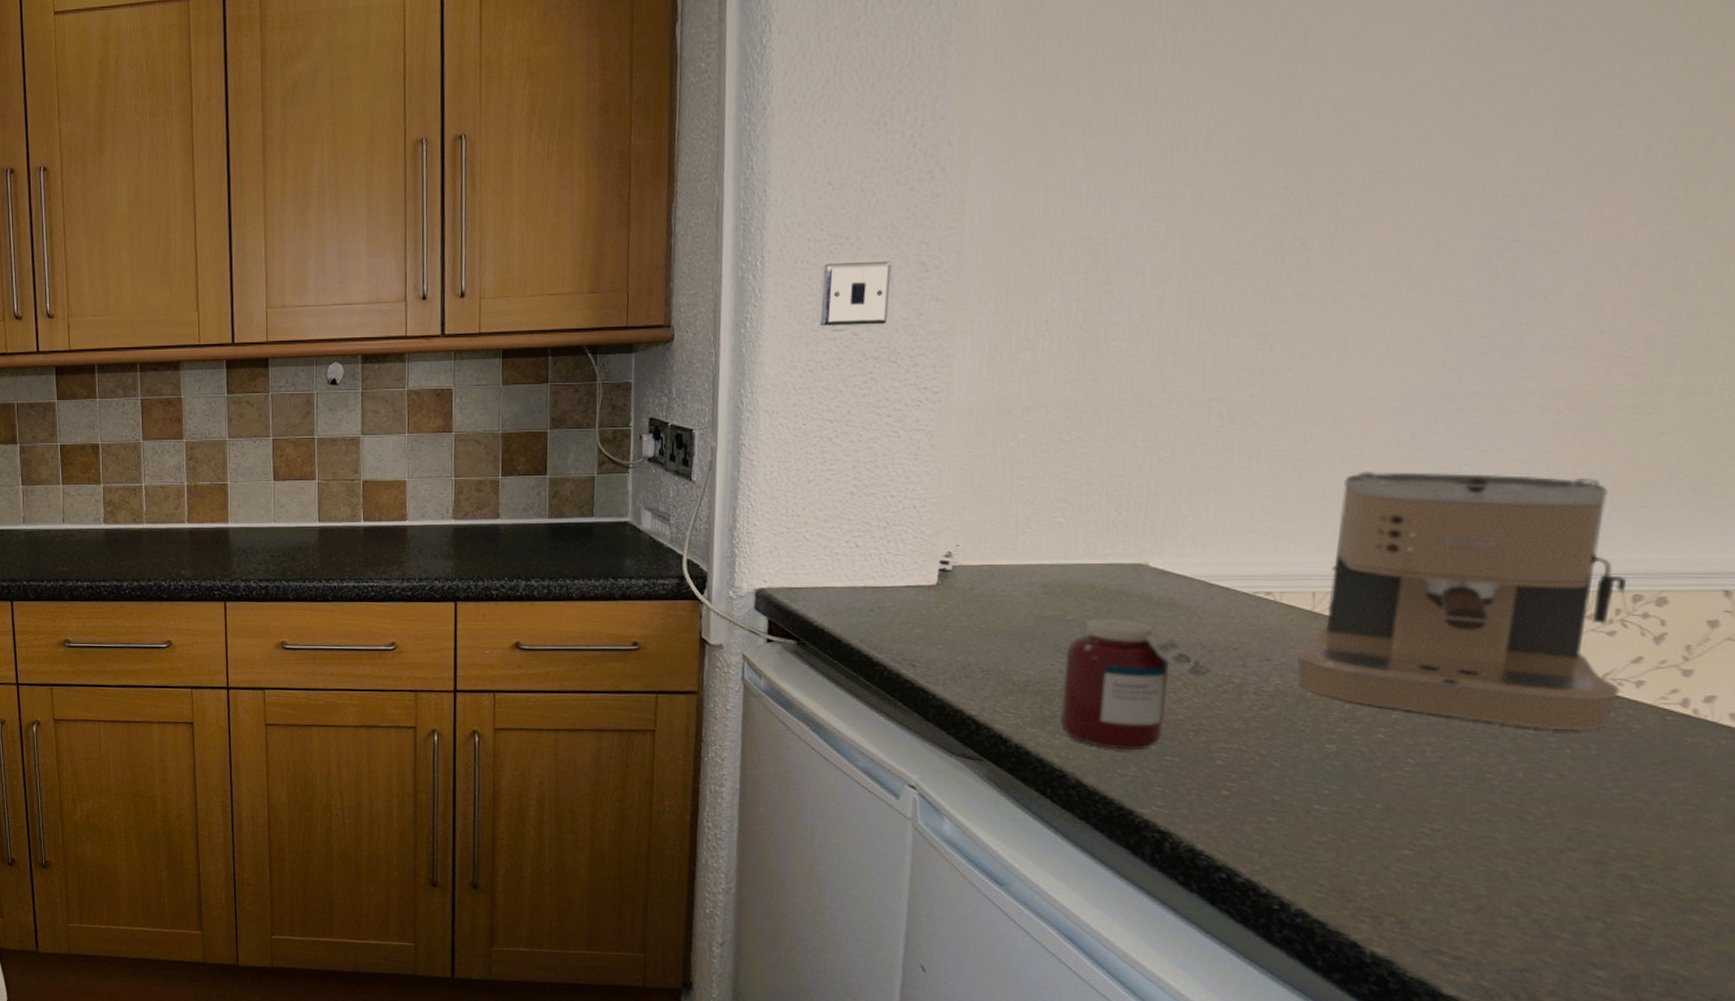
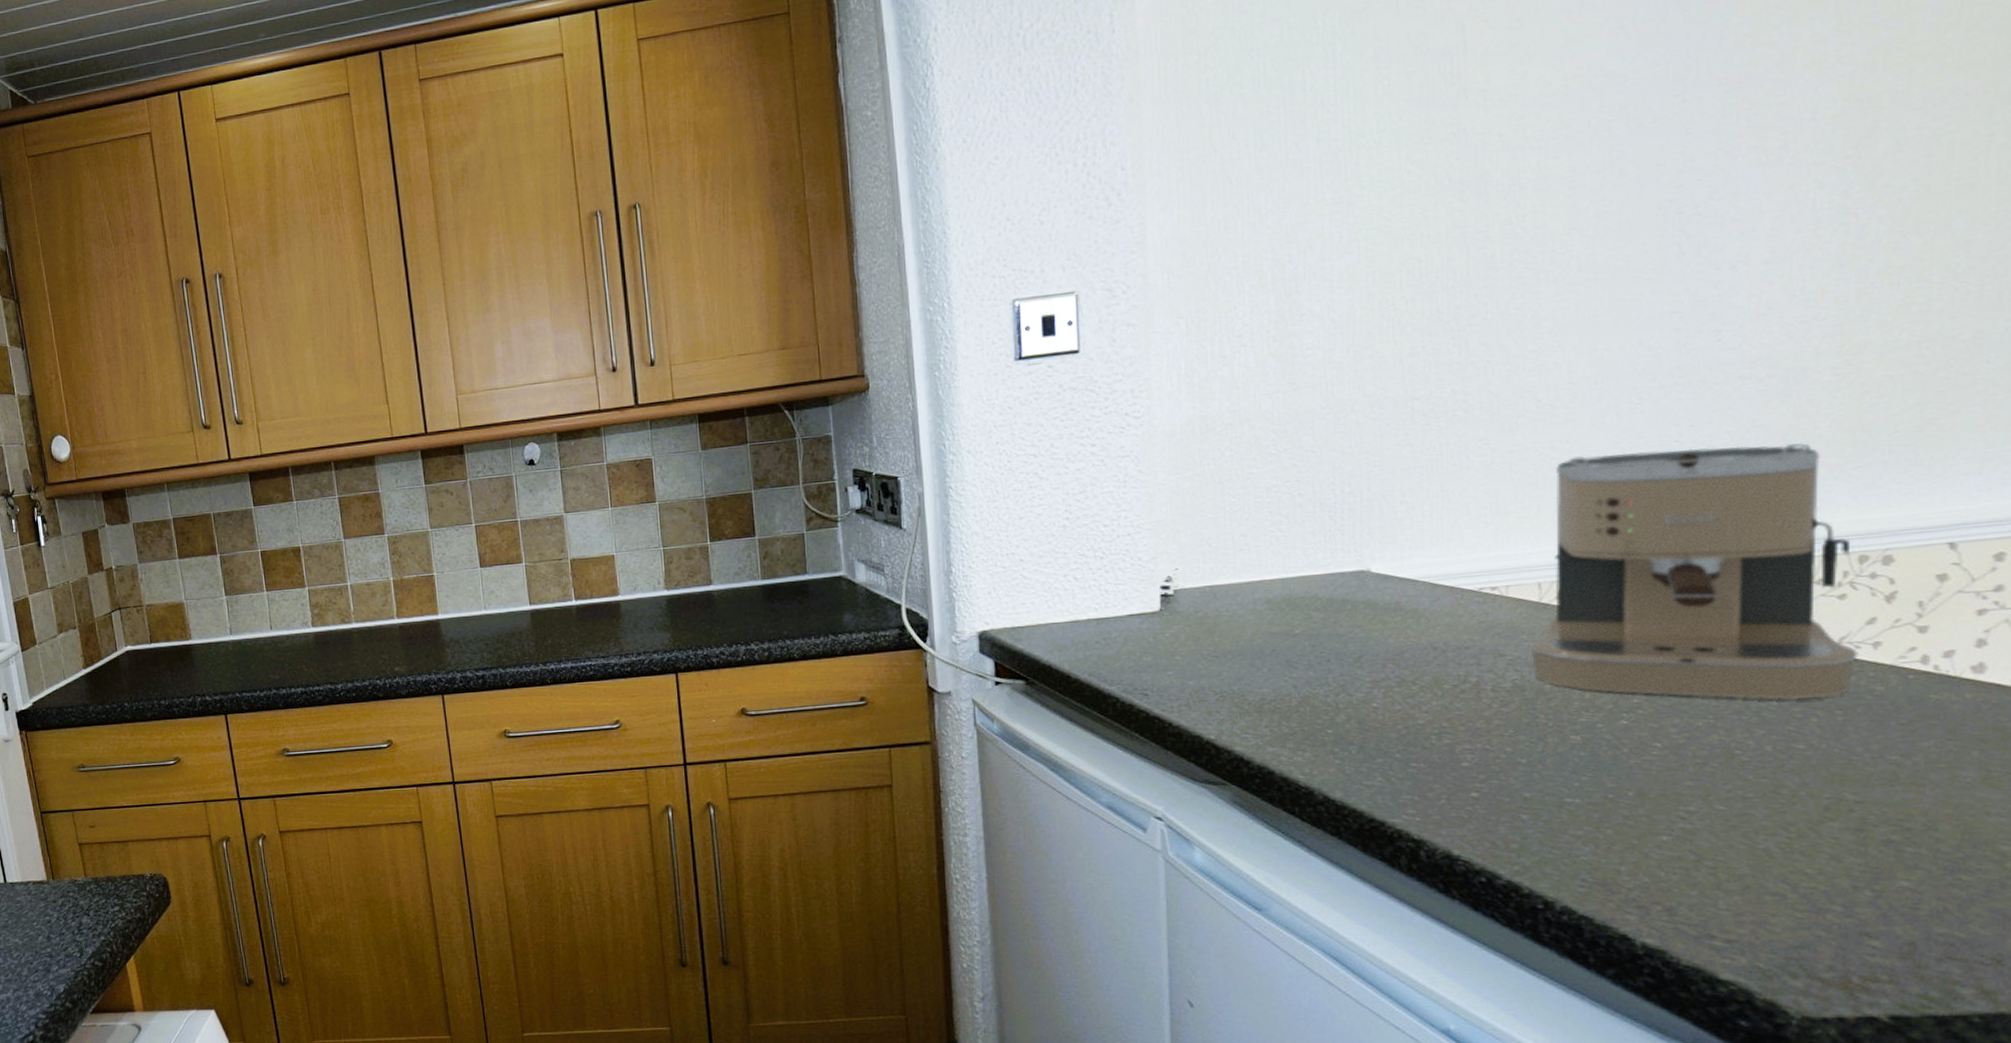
jar: present [1060,618,1221,751] -> none [1298,627,1456,761]

